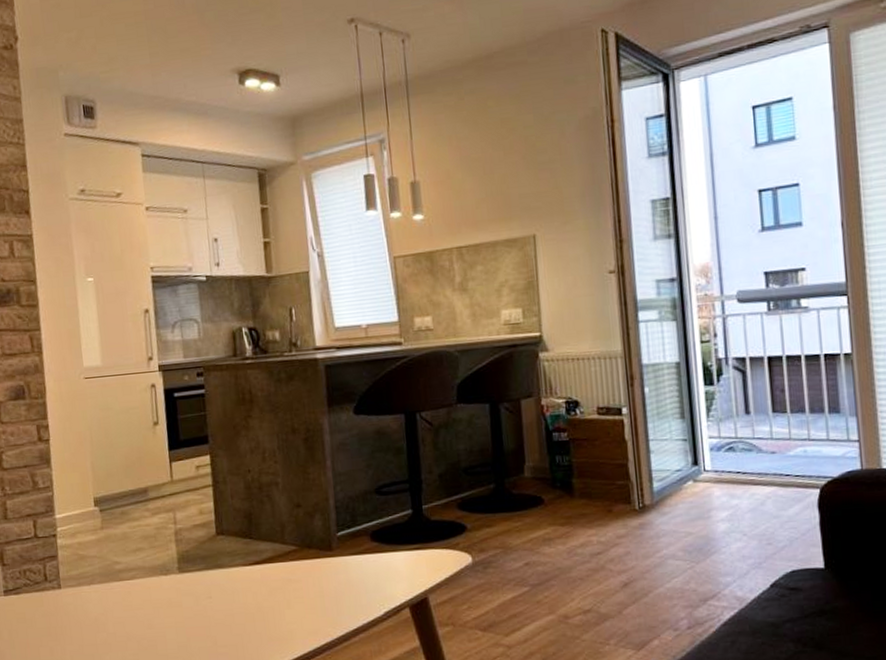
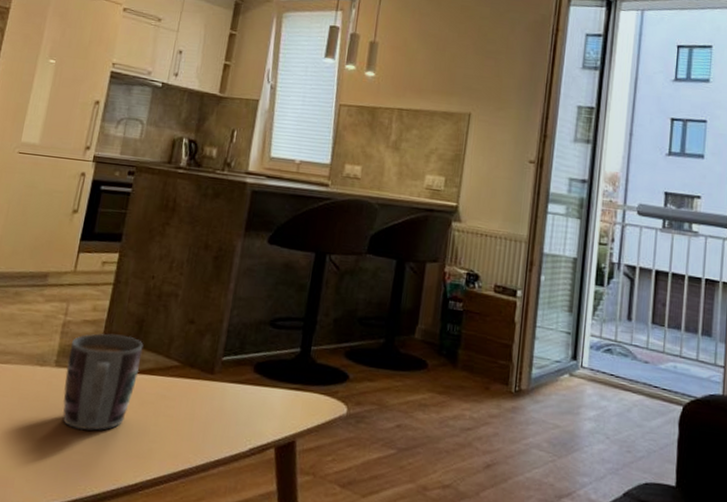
mug: none [188,531,260,626] -> present [62,333,144,431]

